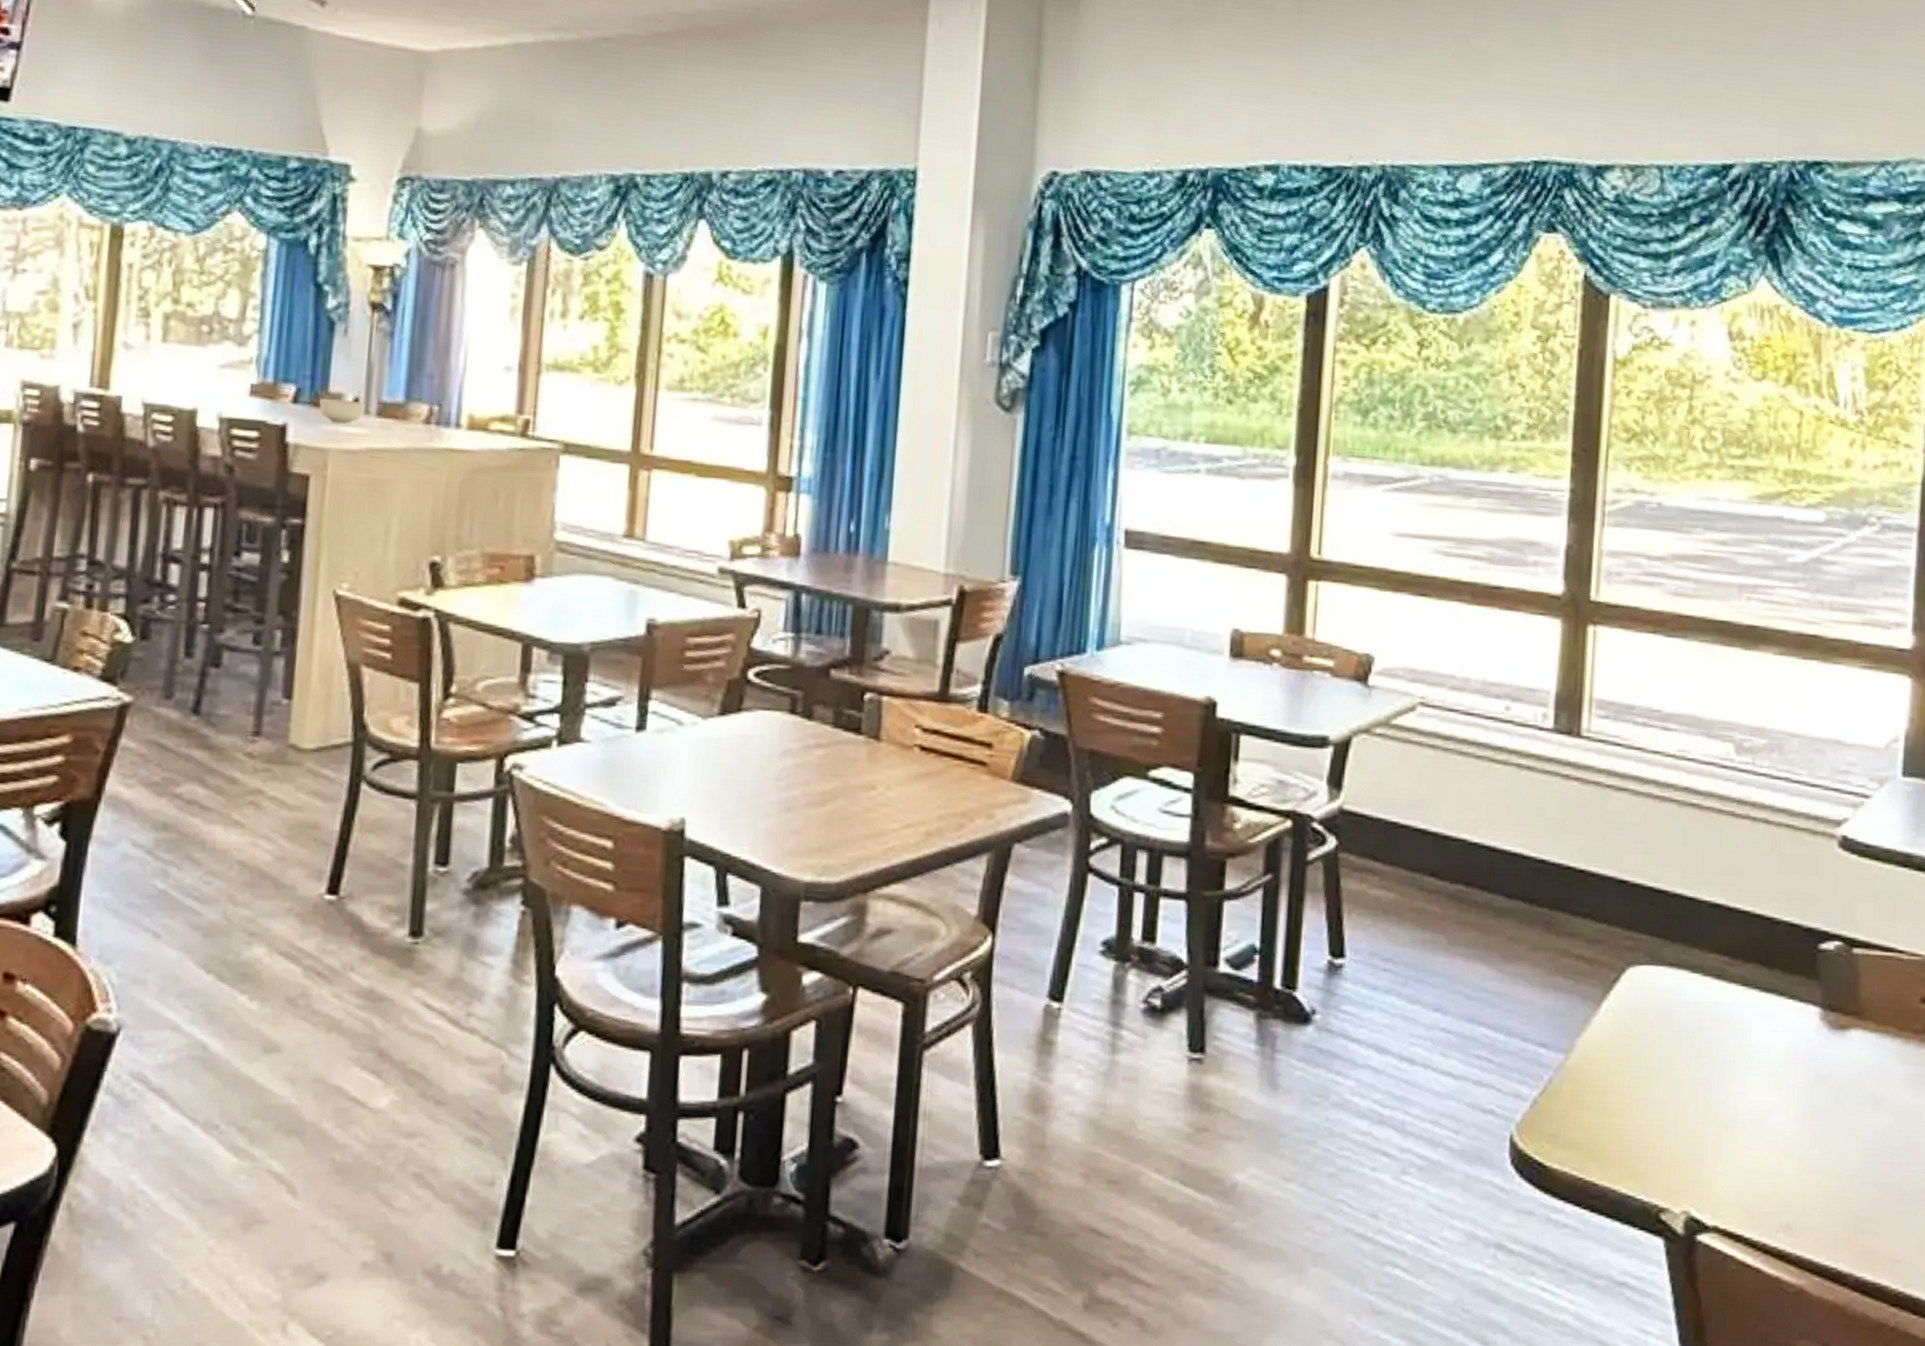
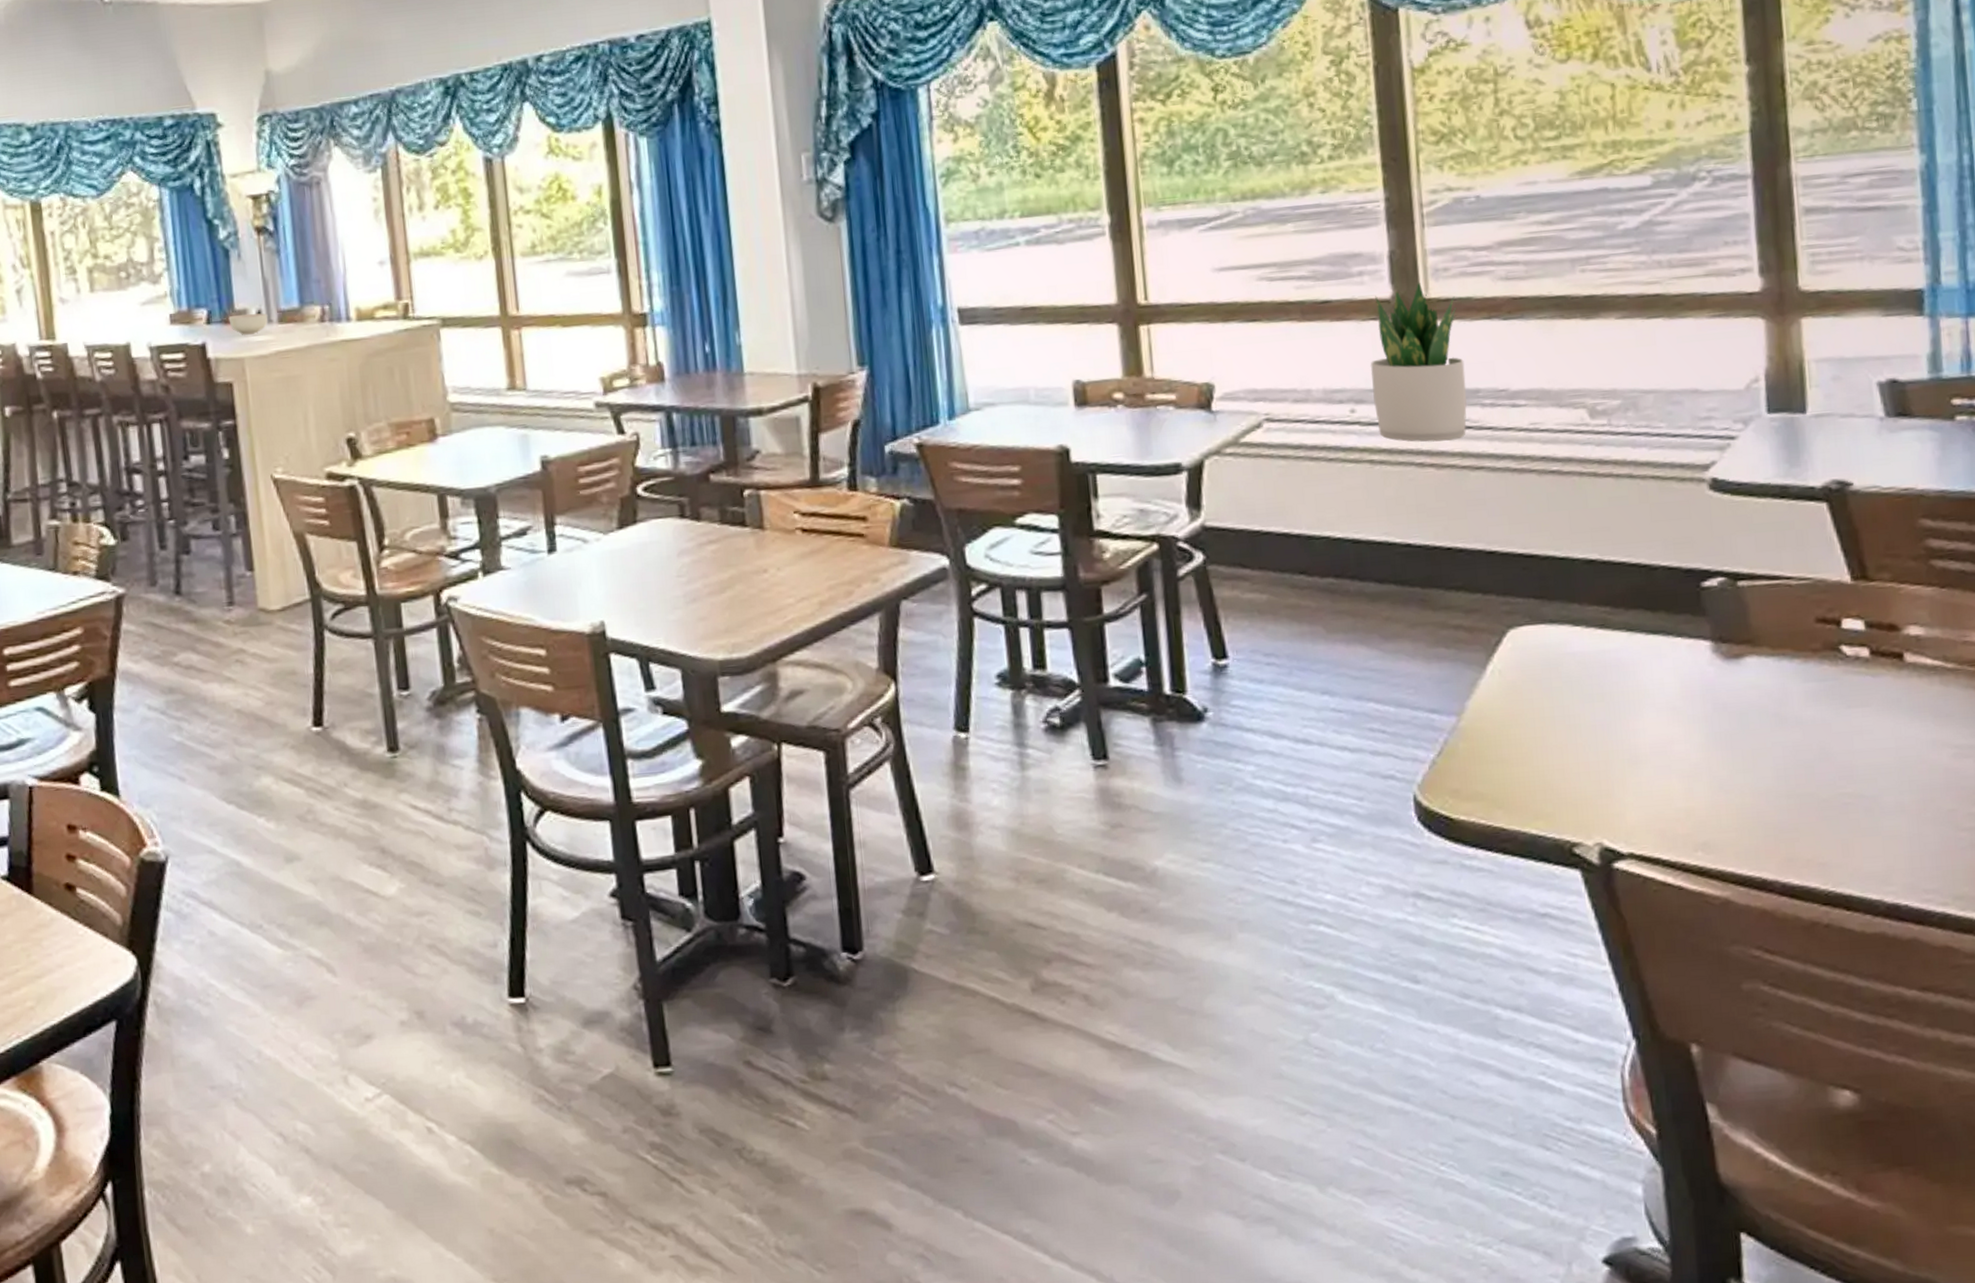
planter: none [1530,582,1624,756] -> present [1371,282,1467,442]

